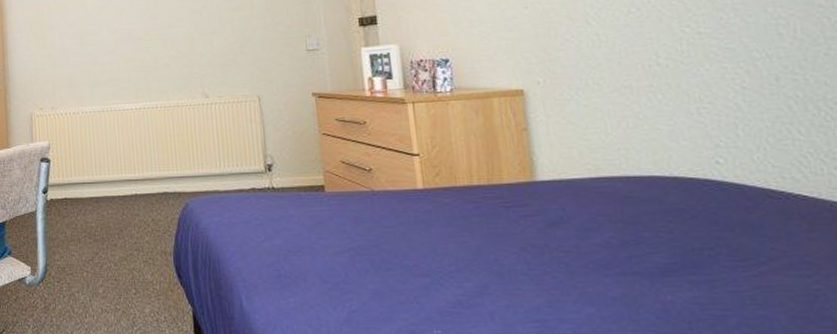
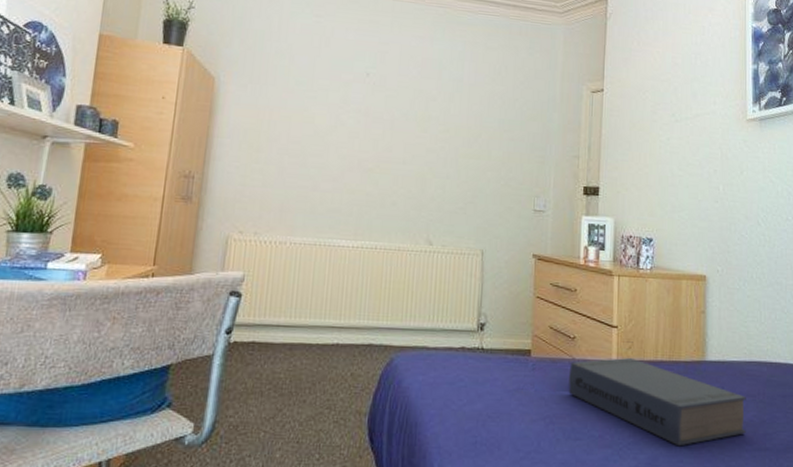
book: none [369,185,603,273] -> present [569,358,746,447]

